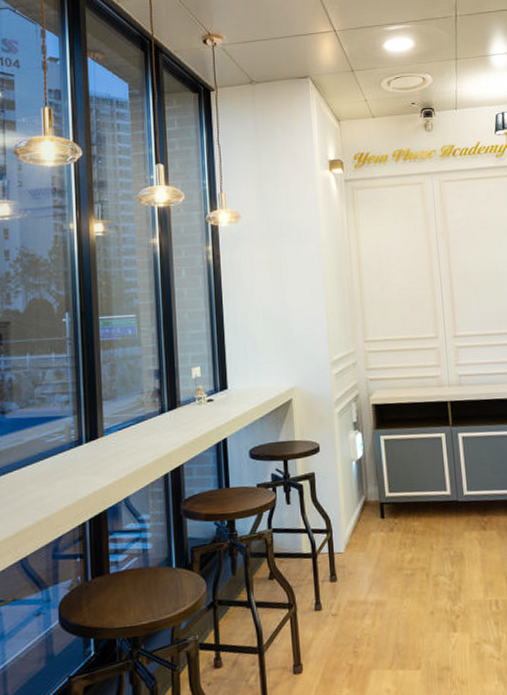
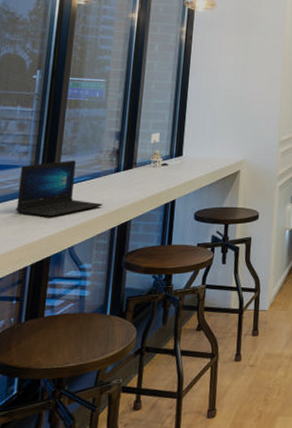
laptop: none [64,404,153,468] -> present [16,160,103,217]

